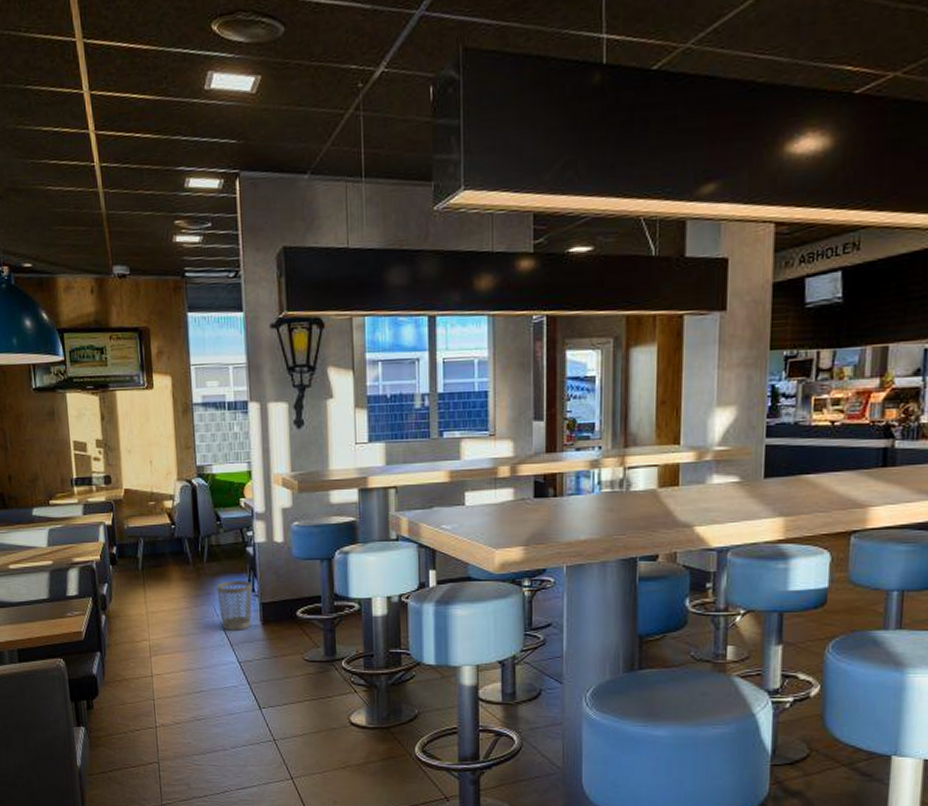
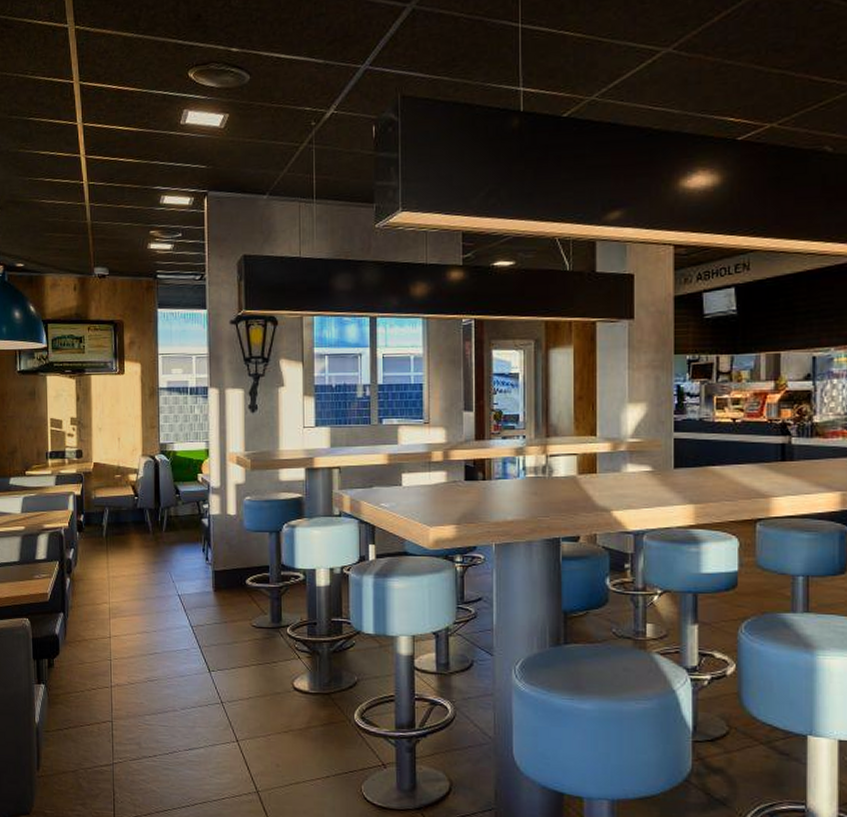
wastebasket: present [217,581,253,630] -> none [173,549,207,596]

